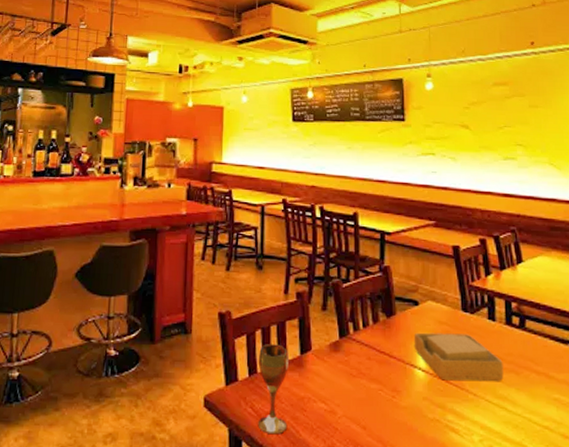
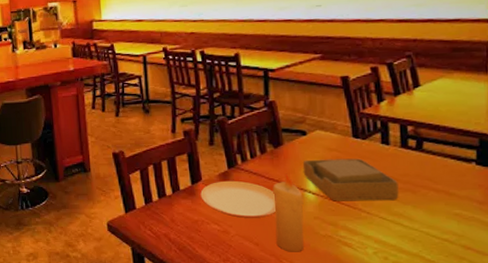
cup: present [257,344,289,435] -> none [153,177,185,252]
plate: none [309,351,386,397] -> present [200,180,276,218]
candle: none [383,346,413,438] -> present [273,173,304,252]

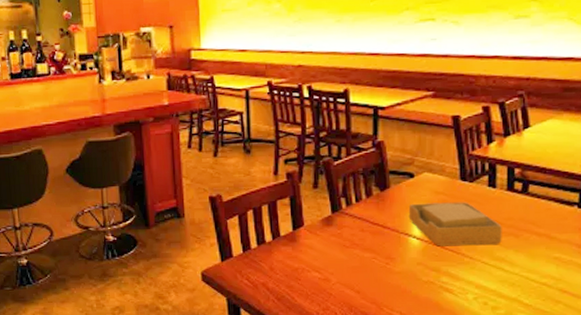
plate: present [200,180,276,218] -> none [302,225,380,265]
candle: present [273,173,304,252] -> none [377,218,407,299]

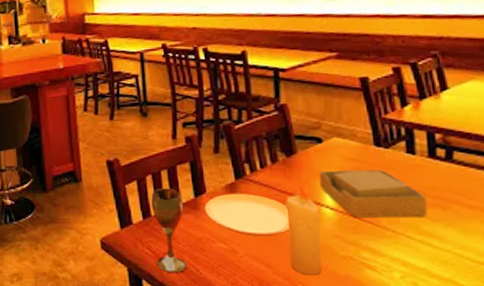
cup: none [252,222,283,302] -> present [151,188,187,273]
plate: none [302,225,380,265] -> present [204,193,290,236]
candle: none [377,218,407,299] -> present [285,185,322,276]

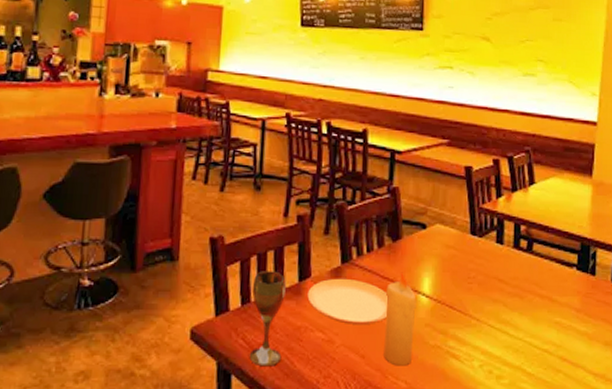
napkin holder: present [318,169,428,218] -> none [419,257,508,307]

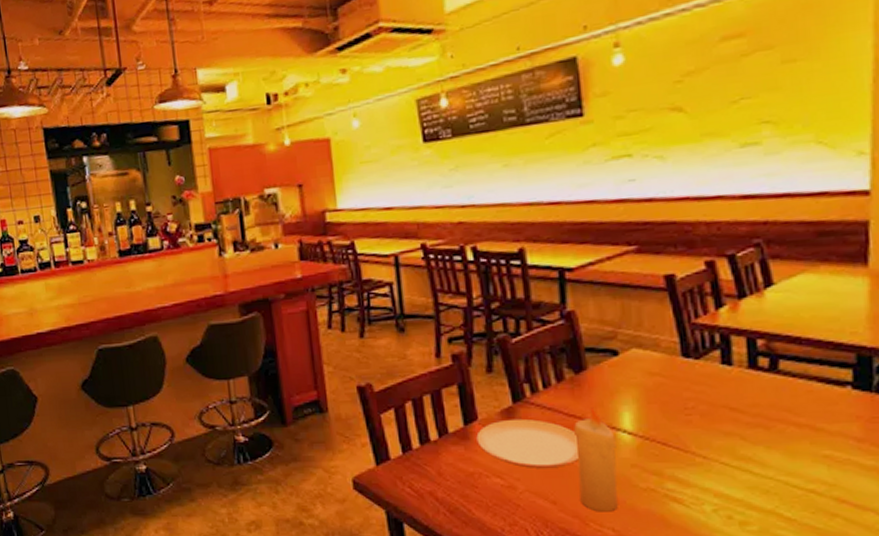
cup: present [249,271,286,367] -> none [412,416,457,515]

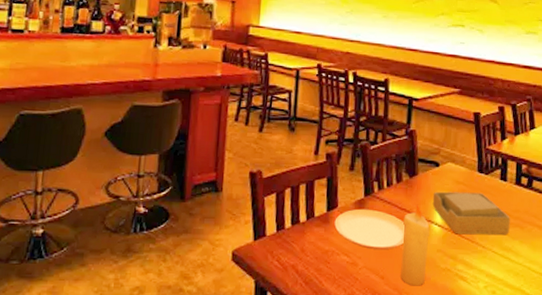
napkin holder: none [613,384,747,443] -> present [432,191,510,235]

